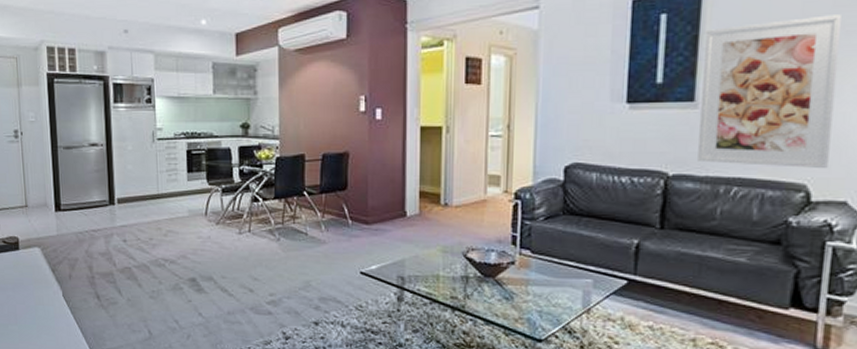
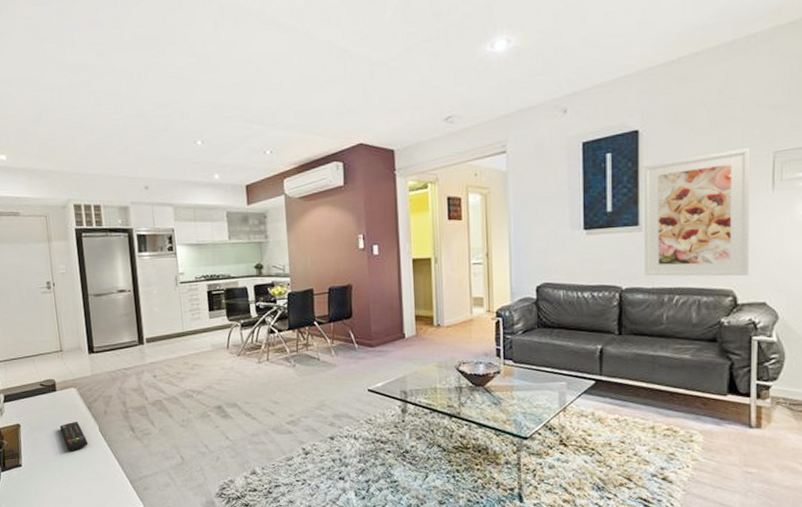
remote control: none [21,283,50,315] -> present [59,421,88,451]

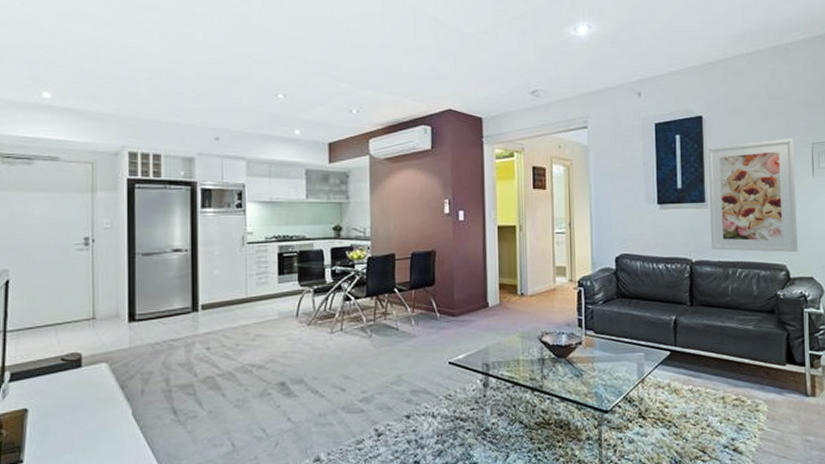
remote control: present [59,421,88,451] -> none [80,403,116,441]

